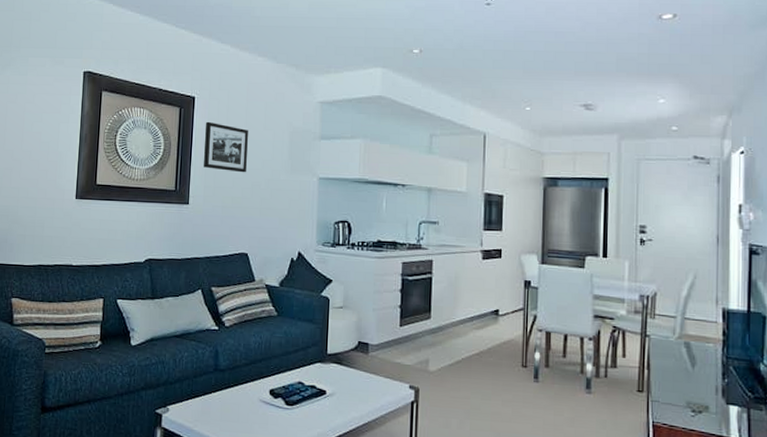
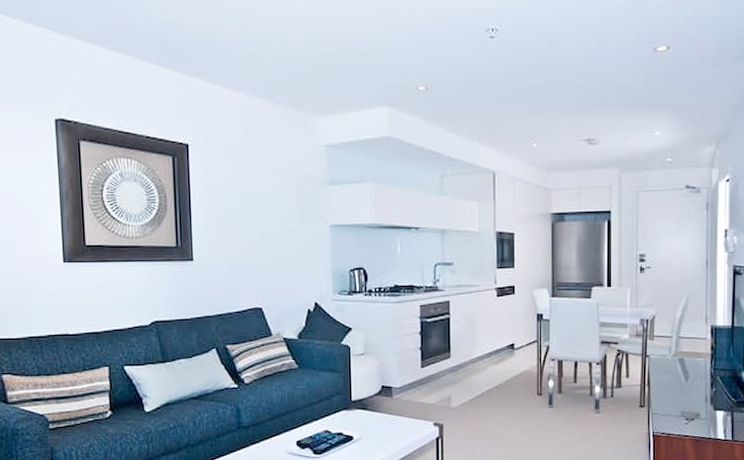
picture frame: present [204,121,248,173] -> none [204,170,253,224]

